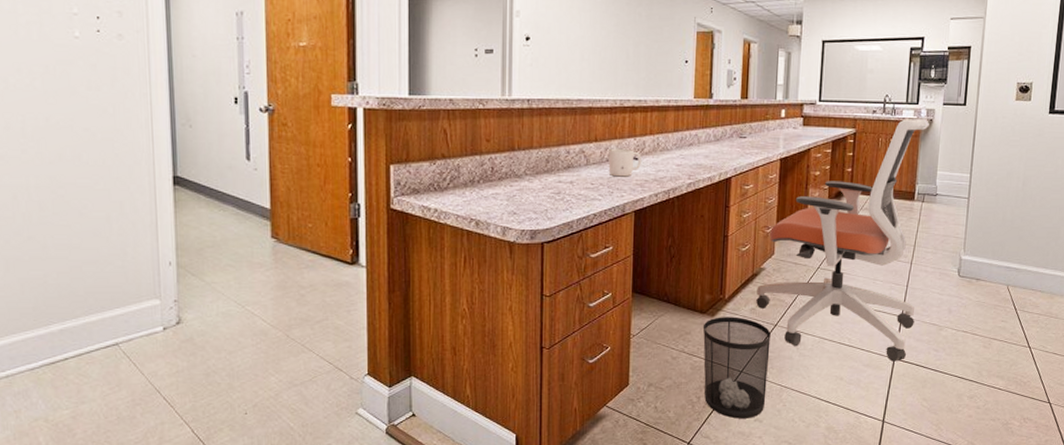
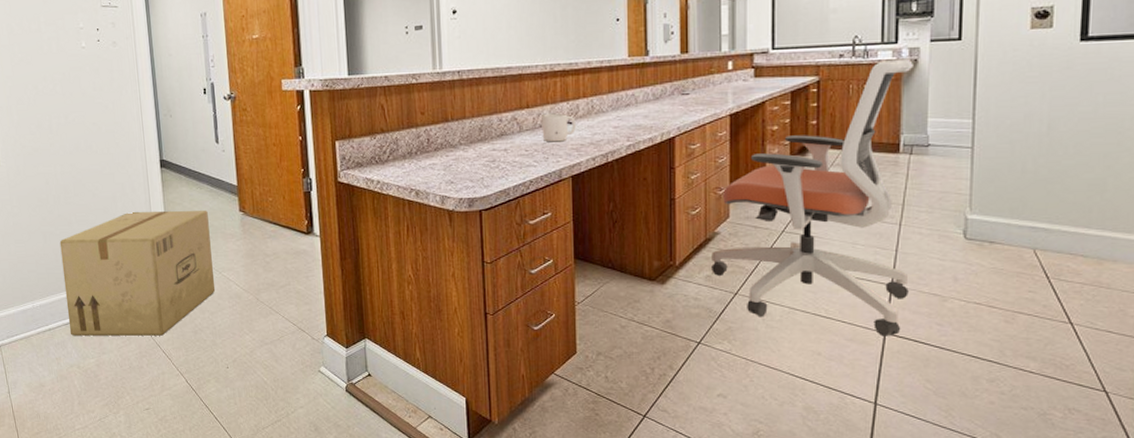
cardboard box: none [28,236,236,383] -> present [59,211,216,336]
waste bin: present [702,317,771,419] -> none [652,284,731,393]

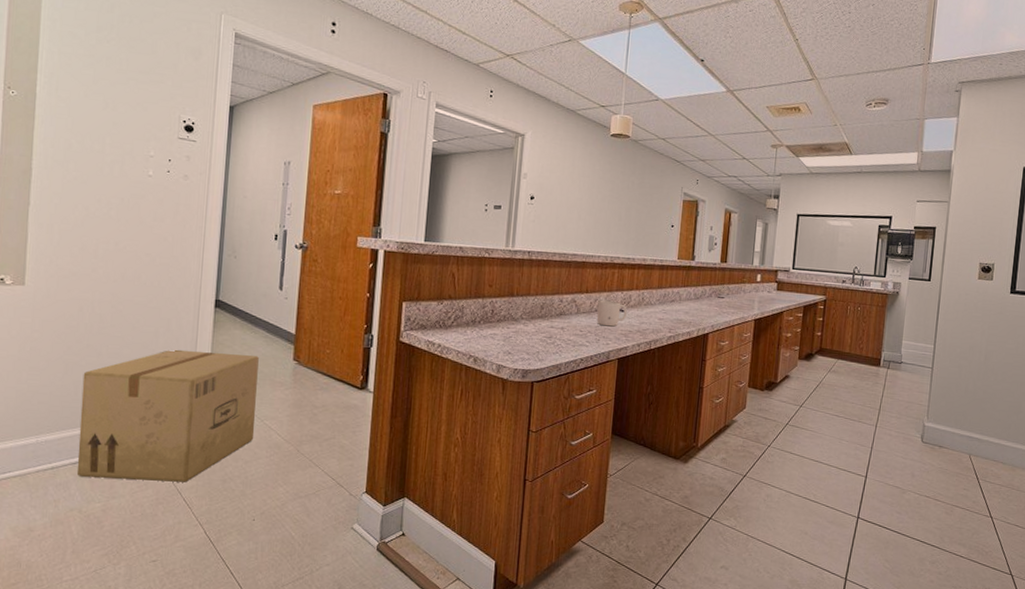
office chair: present [711,58,913,337] -> none [727,289,896,521]

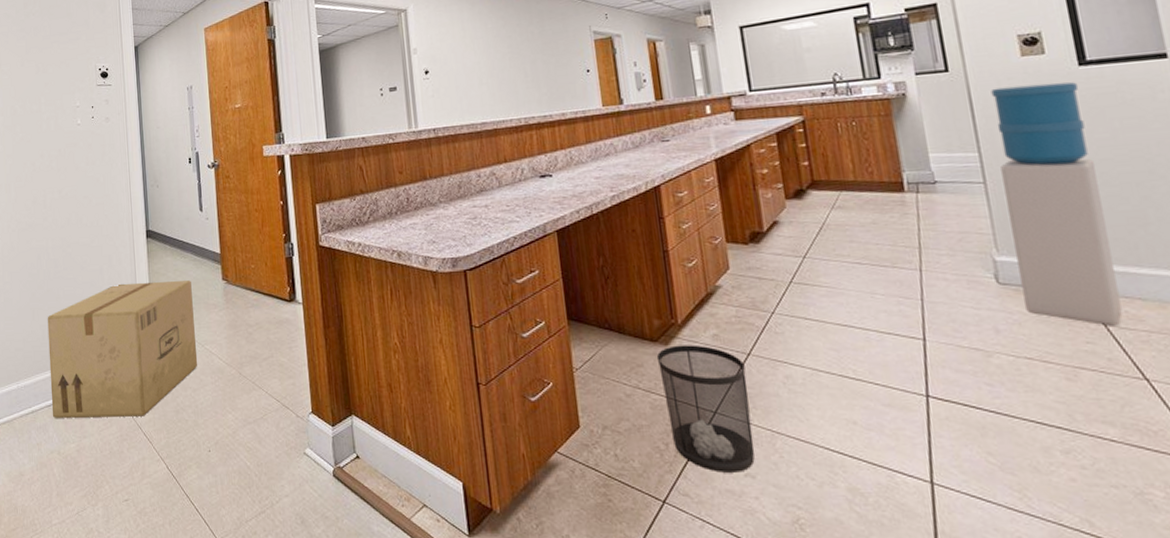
mug: present [596,300,627,327] -> none [520,166,557,196]
waste bin: none [674,463,740,565] -> present [656,345,755,473]
water cooler: none [934,299,1006,480] -> present [991,82,1122,326]

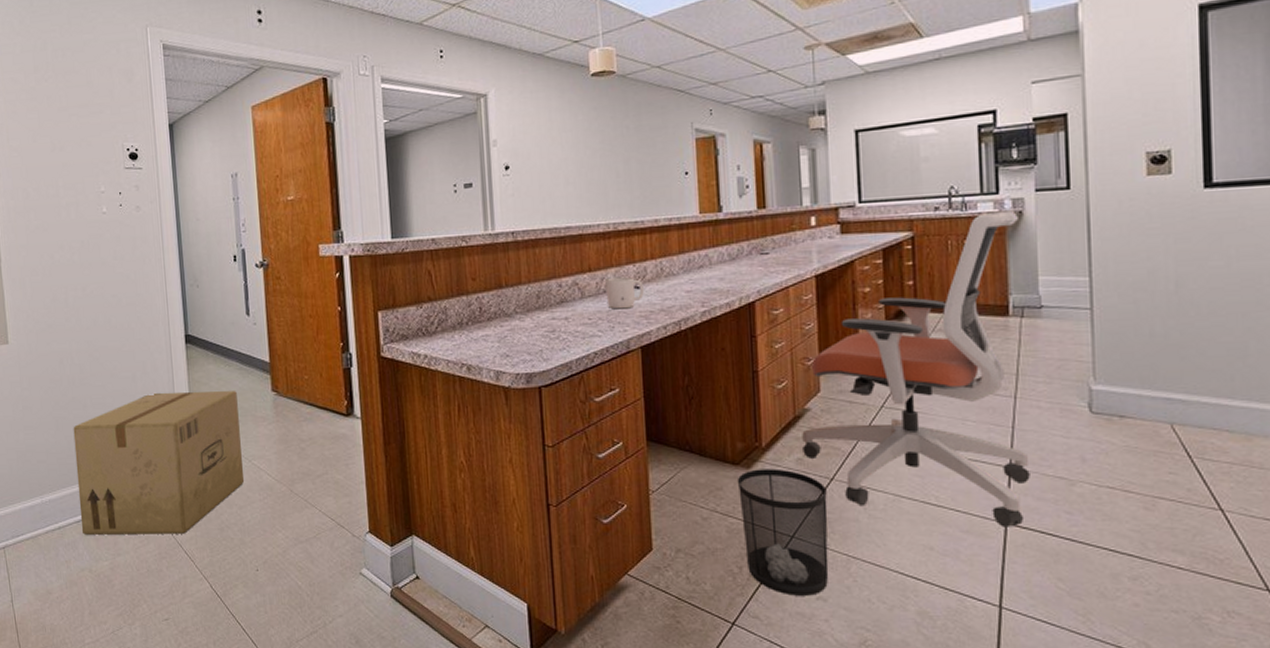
mug: none [520,166,557,196] -> present [605,276,644,309]
office chair: none [715,93,946,400] -> present [802,210,1030,527]
water cooler: present [991,82,1122,326] -> none [1110,205,1208,457]

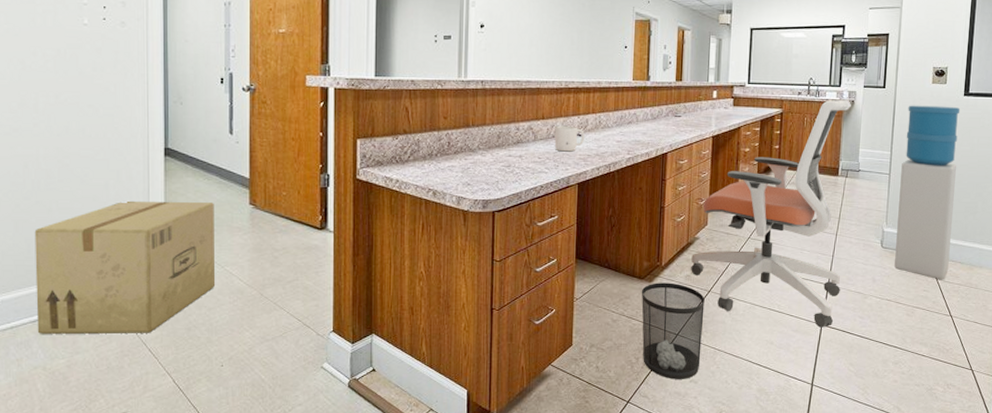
water cooler: none [1110,205,1208,457] -> present [894,105,961,280]

